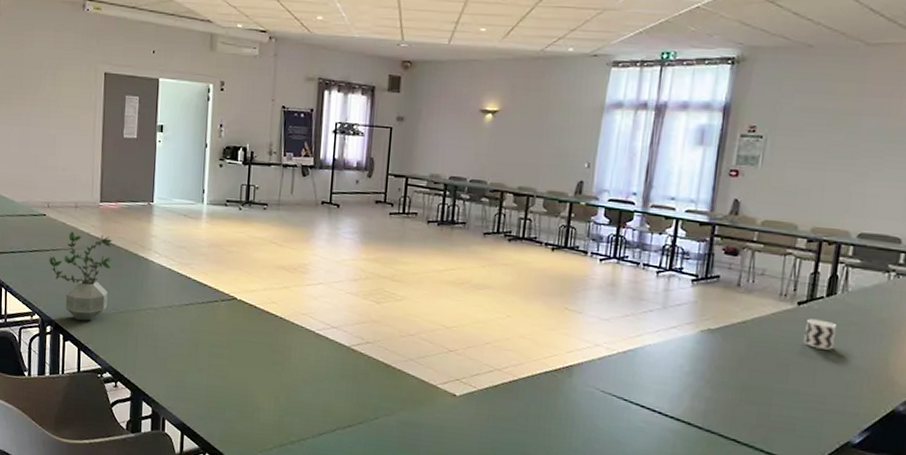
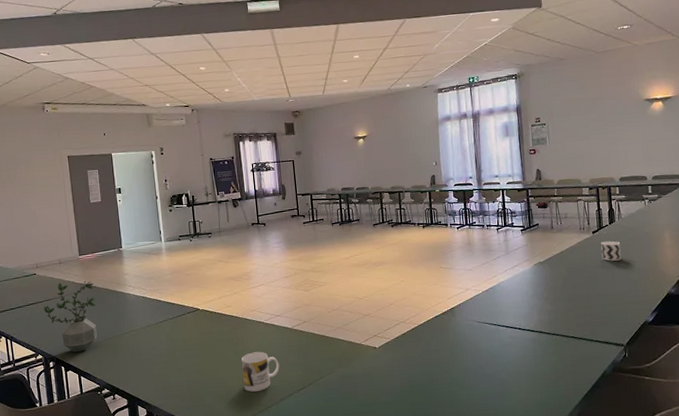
mug: none [275,366,326,417] -> present [241,351,280,392]

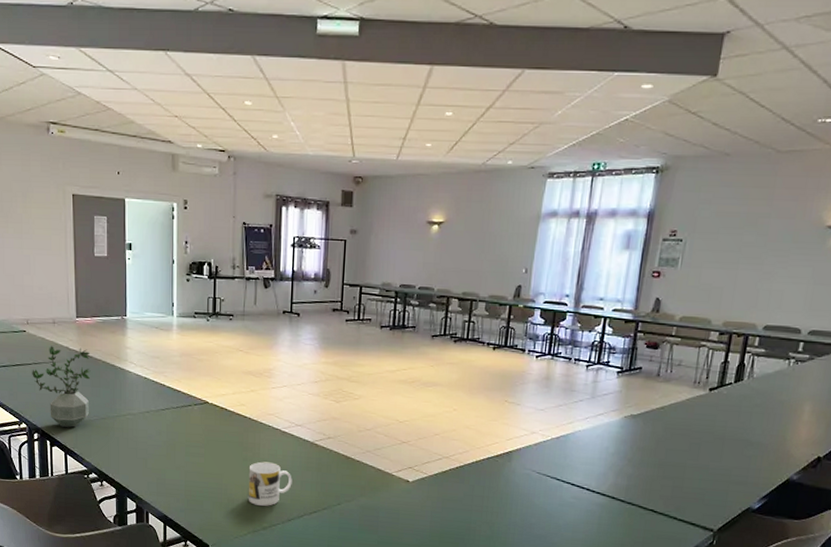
cup: present [601,241,621,261] -> none [713,402,743,429]

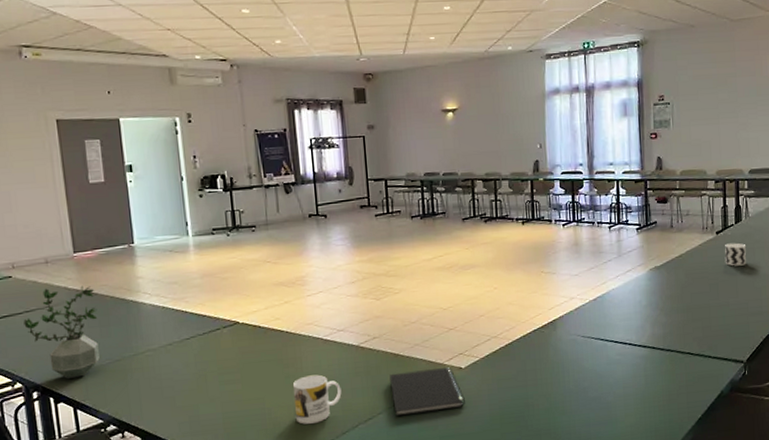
notebook: none [337,474,408,519] -> present [390,367,465,417]
cup: none [713,402,743,429] -> present [724,243,747,266]

